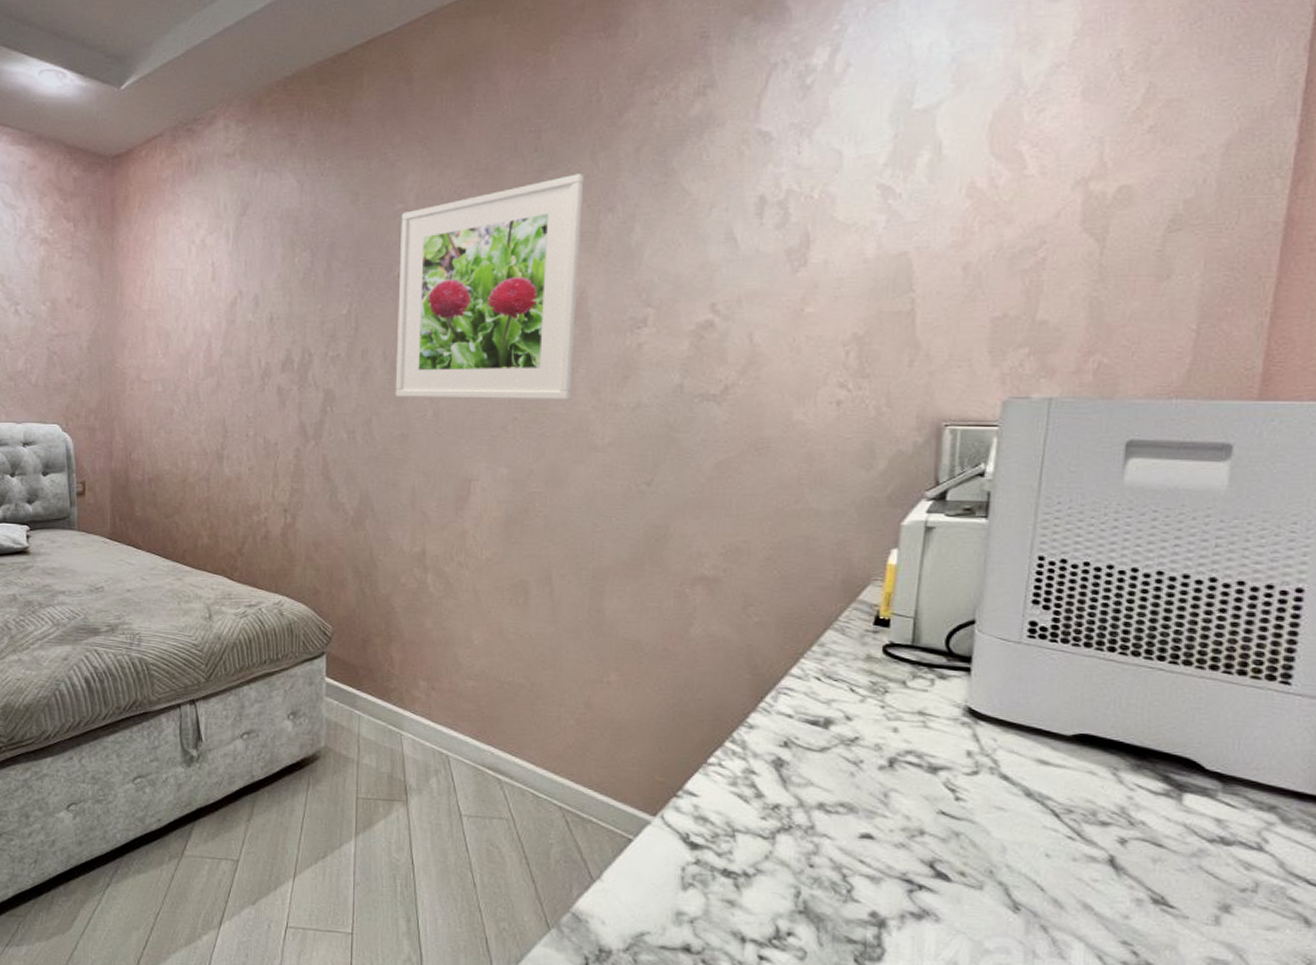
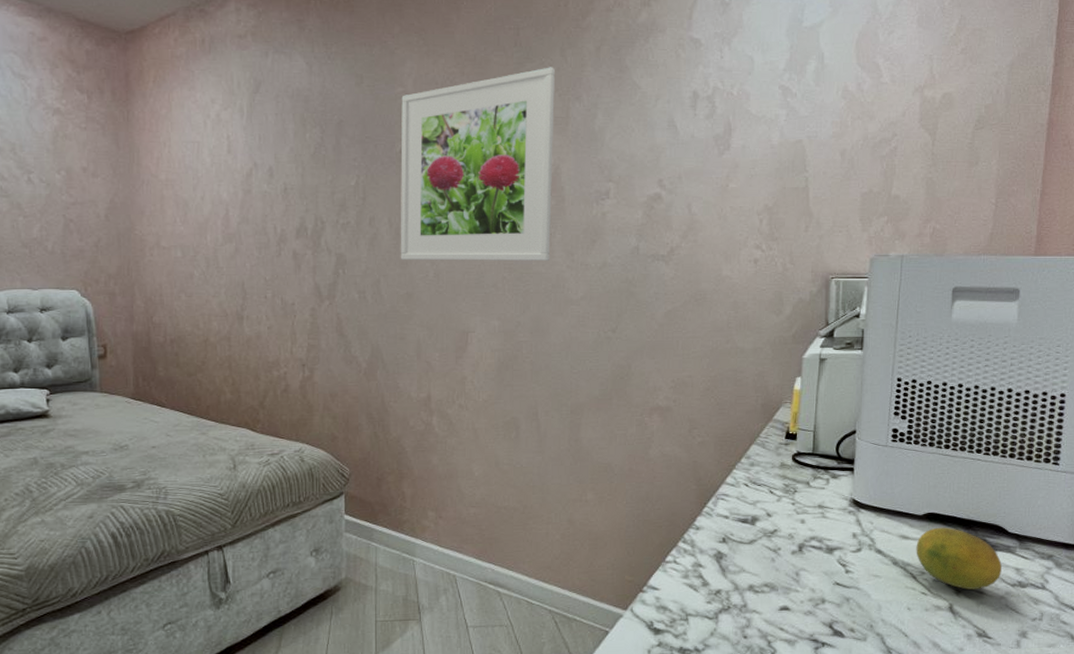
fruit: none [1060,753,1193,841] -> present [916,527,1002,590]

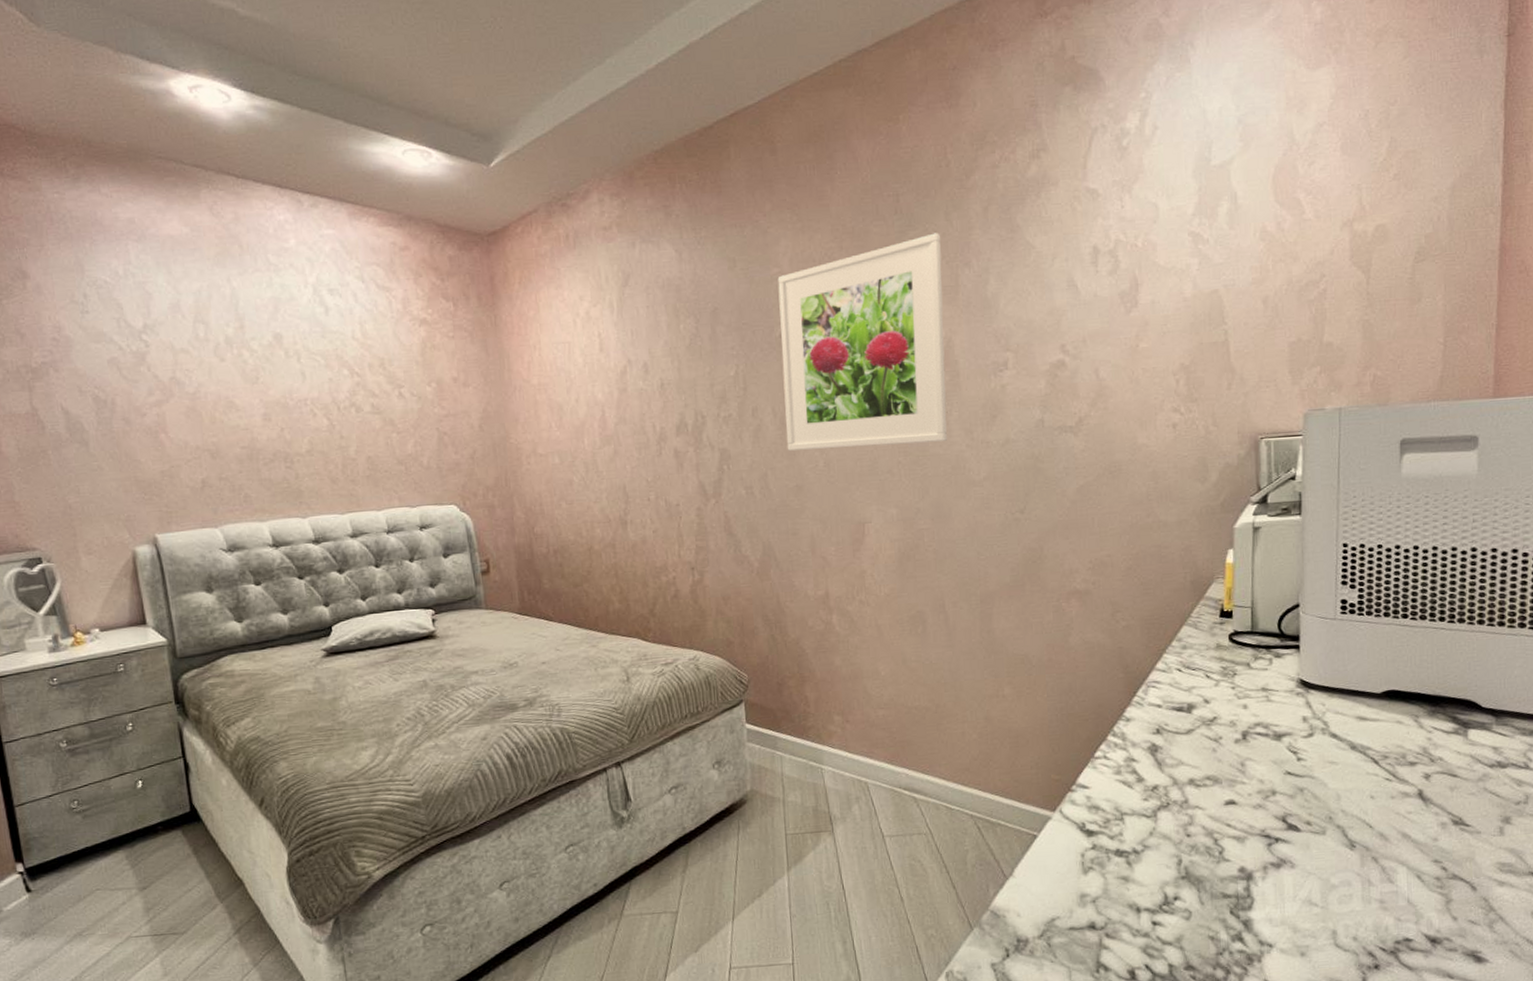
fruit: present [916,527,1002,590] -> none [1376,705,1477,773]

